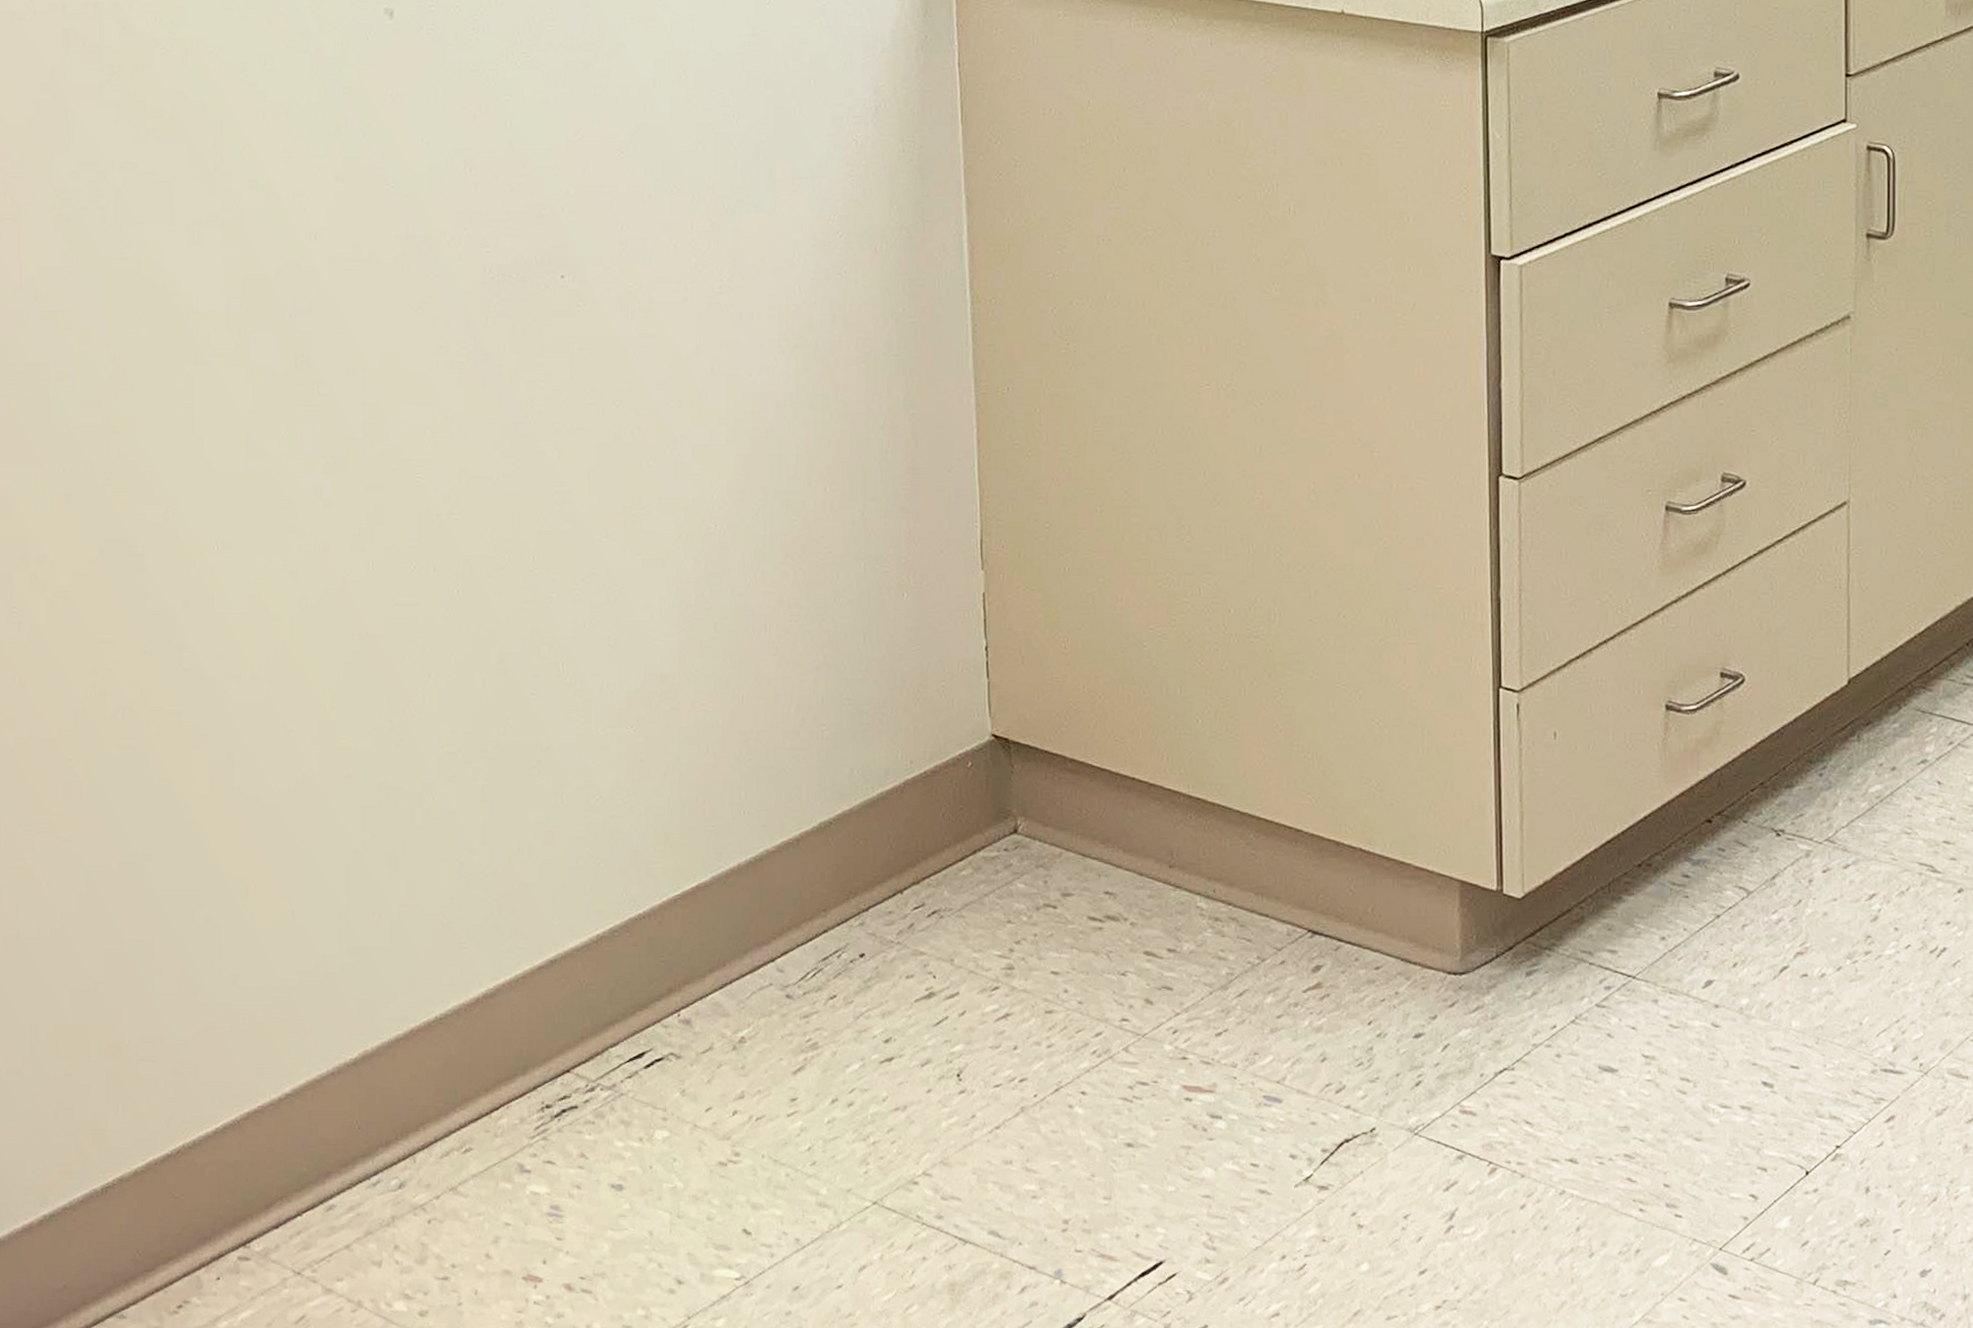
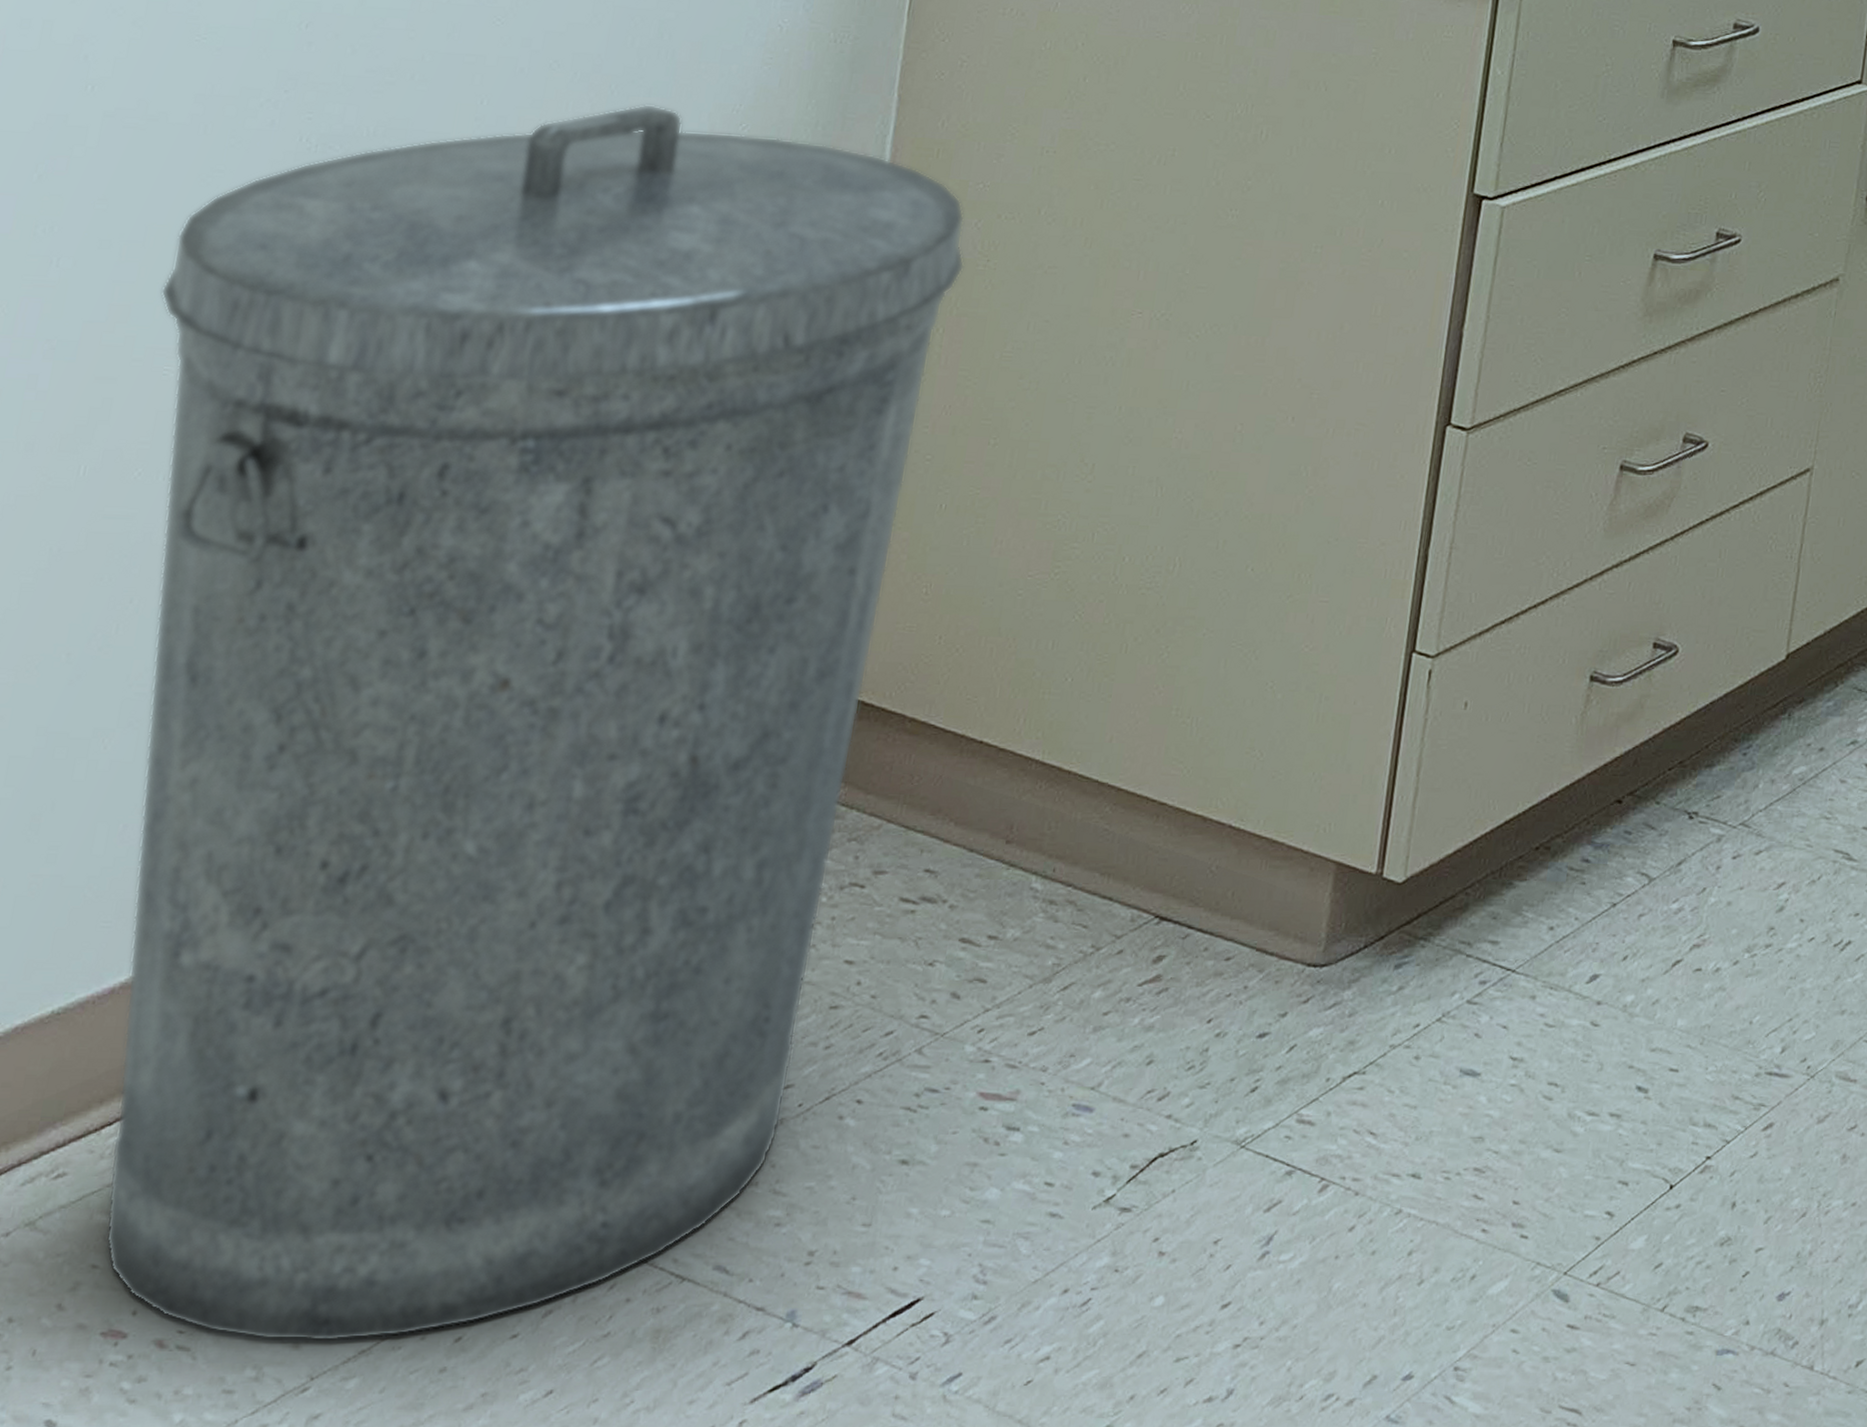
trash can: none [401,219,1049,1289] -> present [104,104,965,1342]

